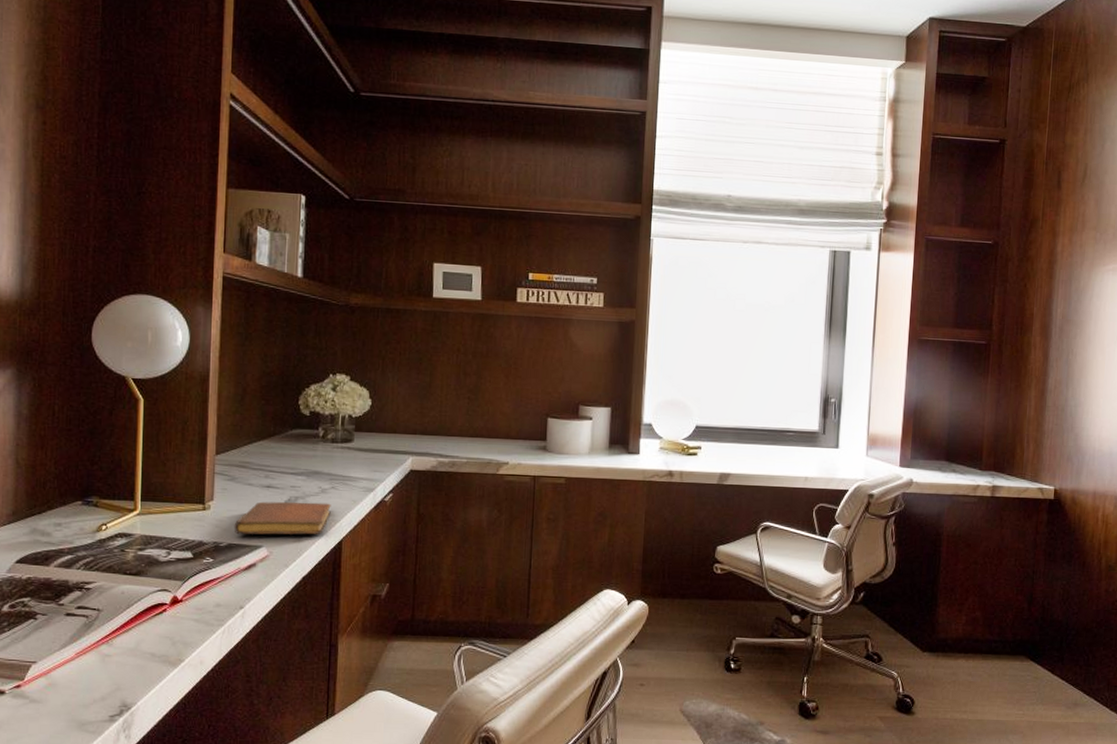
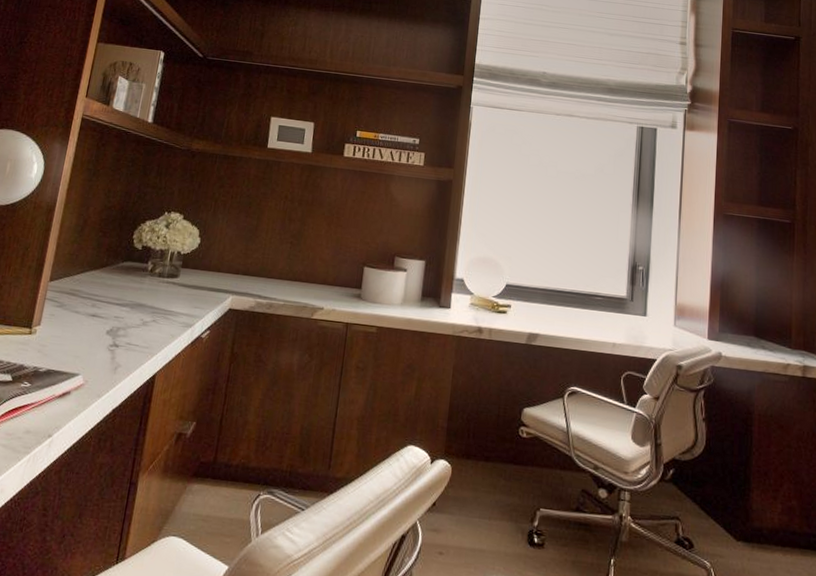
notebook: present [234,501,331,535] -> none [55,330,150,367]

